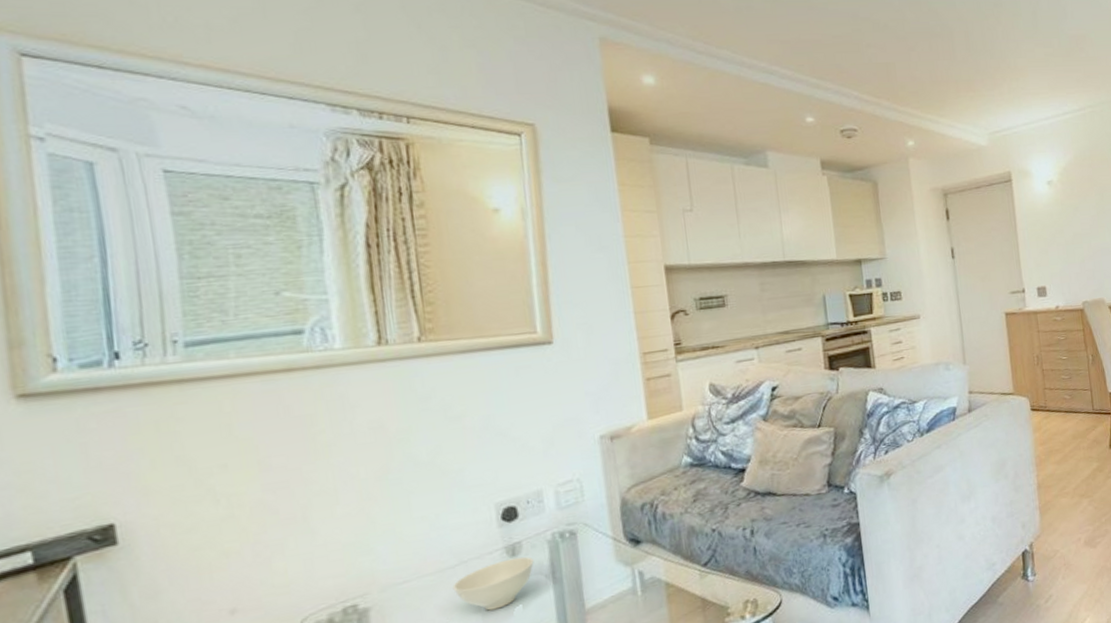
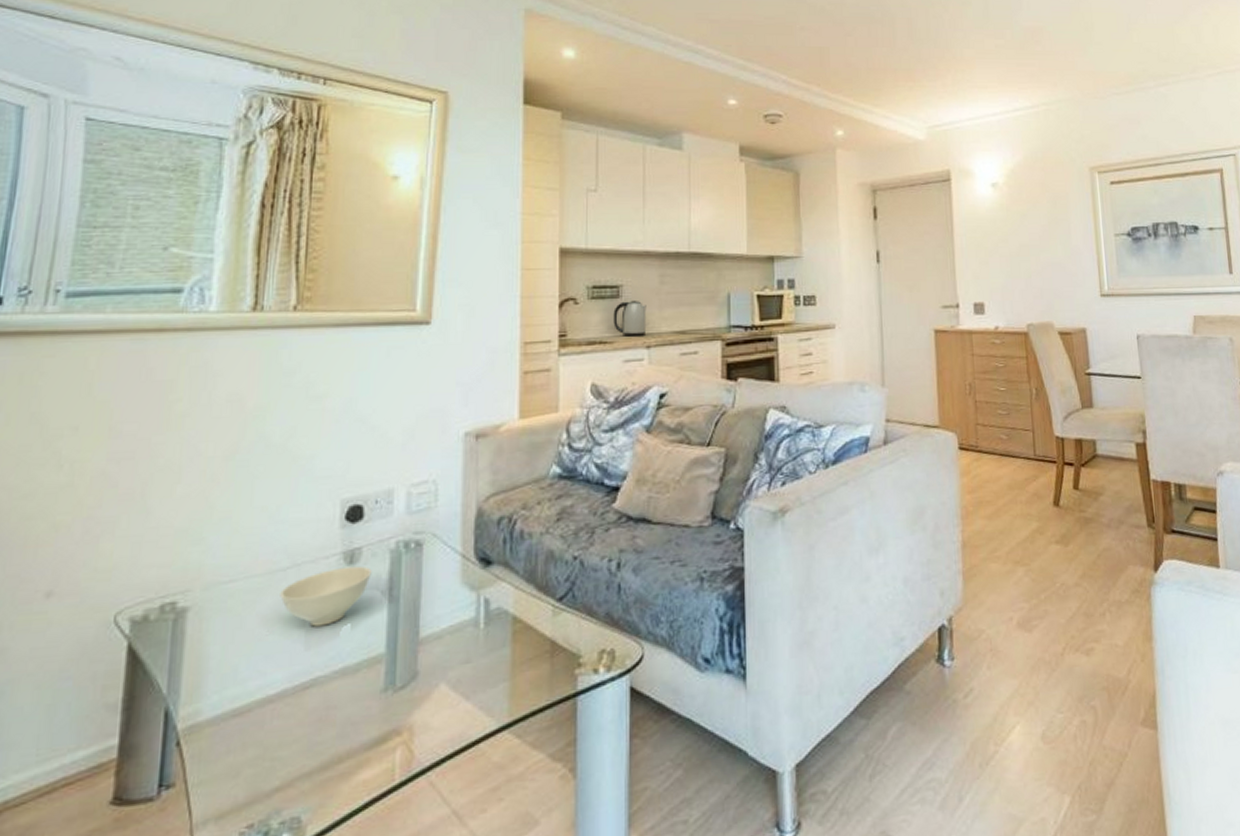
kettle: none [721,307,754,341] -> present [613,299,647,337]

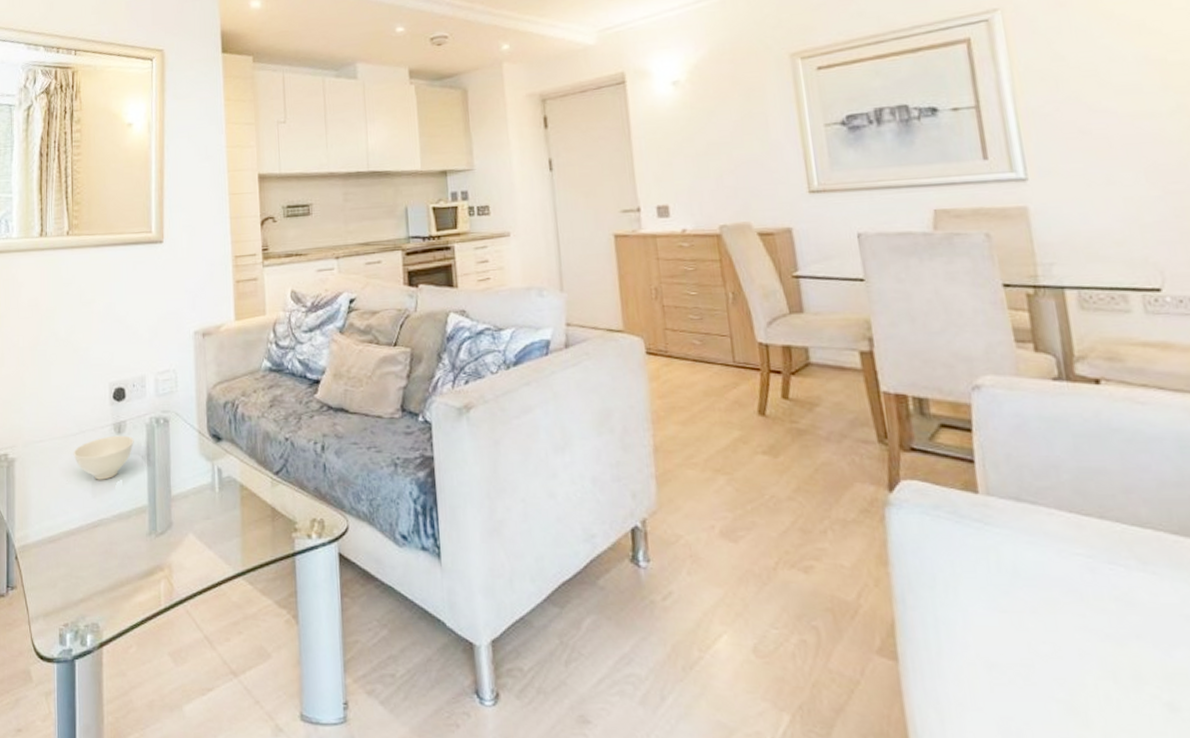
kettle: present [613,299,647,337] -> none [306,216,335,249]

